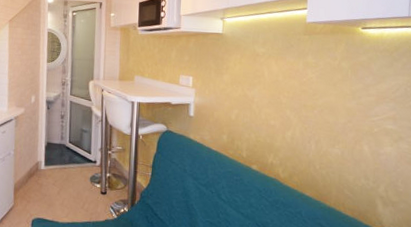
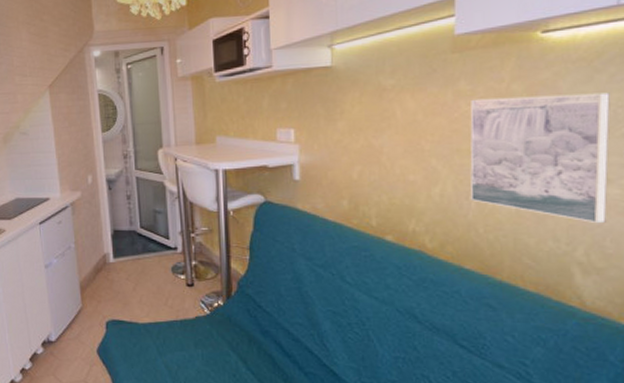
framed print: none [311,69,403,169] -> present [469,92,611,224]

